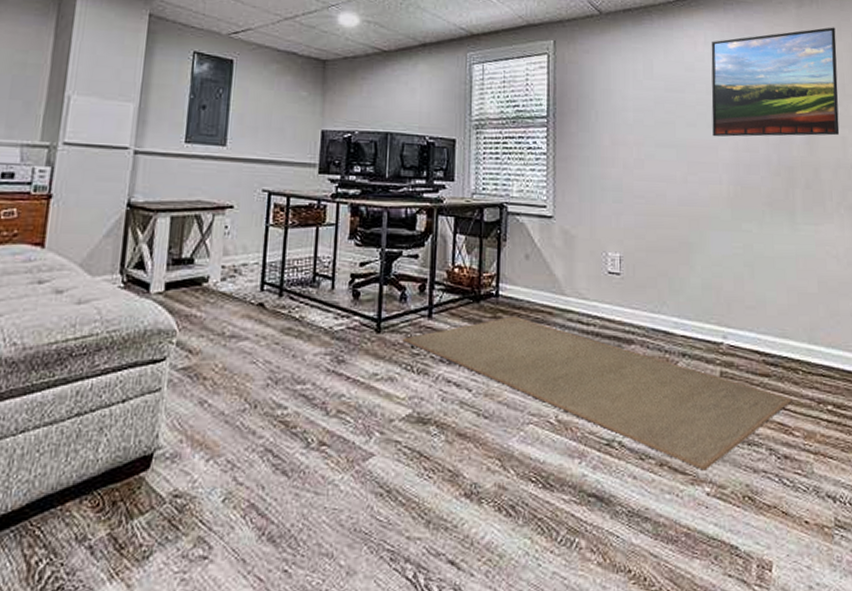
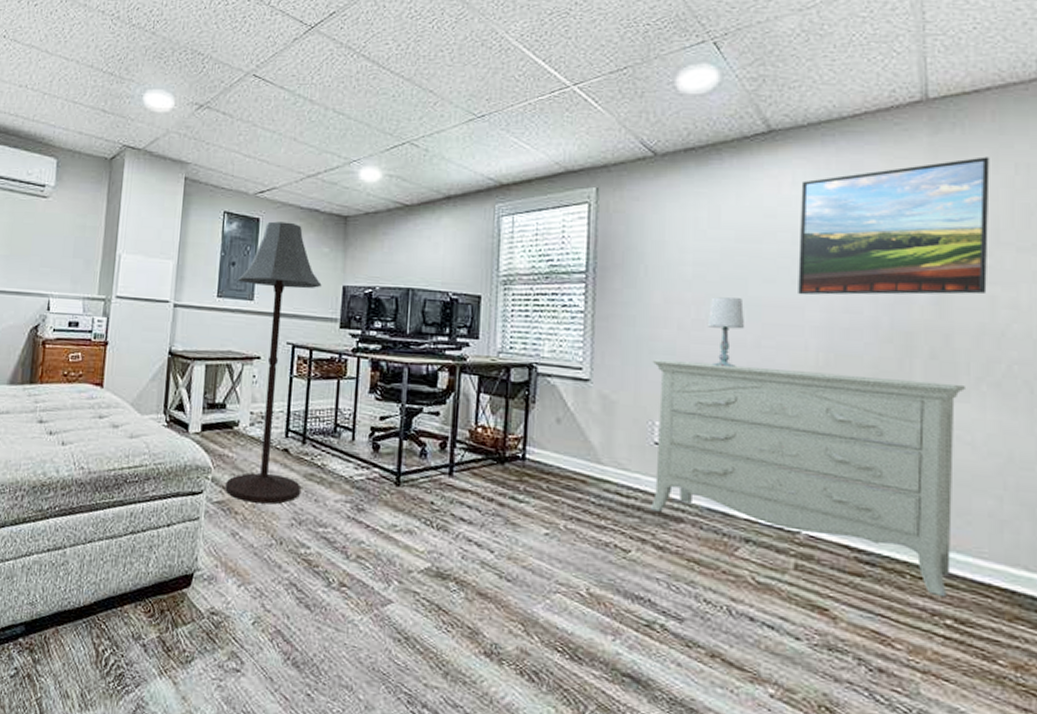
floor lamp: none [192,63,300,365] -> present [225,221,322,504]
rug: present [402,315,792,471] -> none [422,480,894,670]
dresser: none [604,196,831,386] -> present [651,359,967,596]
table lamp: none [646,139,675,202] -> present [706,297,745,368]

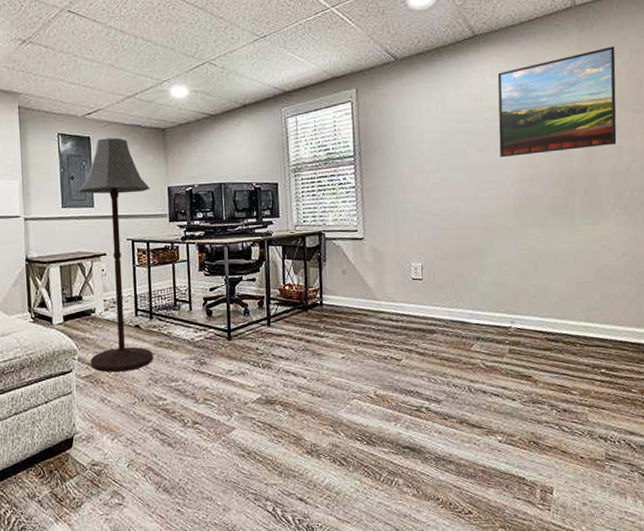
dresser: present [651,359,967,596] -> none [406,209,607,354]
table lamp: present [706,297,745,368] -> none [441,165,467,217]

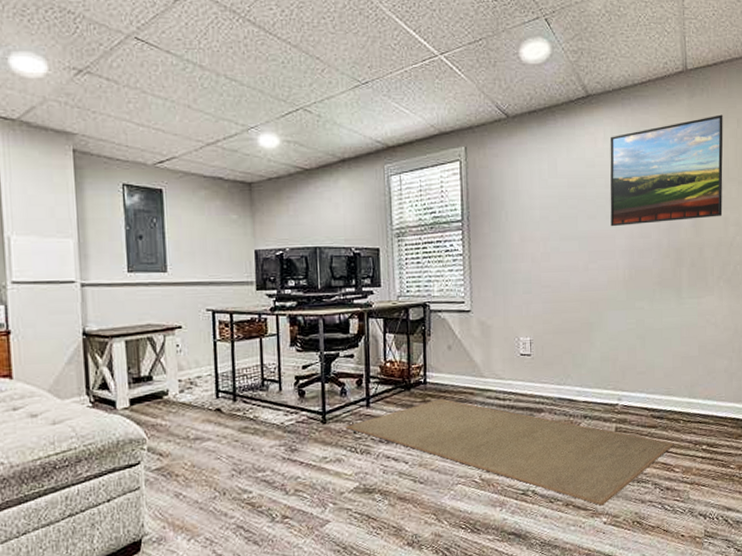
floor lamp: present [77,137,153,373] -> none [147,191,237,464]
rug: none [249,319,571,425] -> present [345,398,674,506]

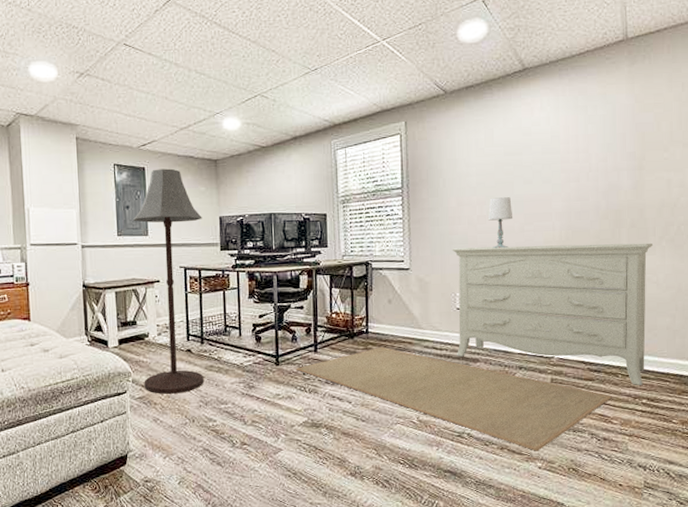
floor lamp: none [147,191,237,464] -> present [132,168,204,394]
dresser: none [515,283,712,431] -> present [452,242,654,385]
table lamp: none [551,233,578,289] -> present [487,197,513,249]
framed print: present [610,114,723,227] -> none [546,79,667,191]

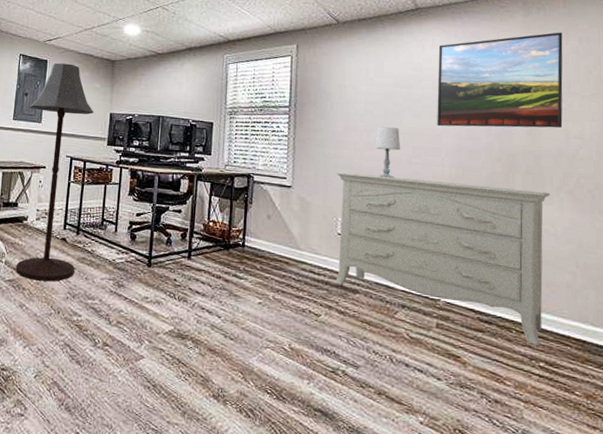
rug: present [296,346,612,451] -> none [167,262,505,403]
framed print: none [546,79,667,191] -> present [437,32,563,128]

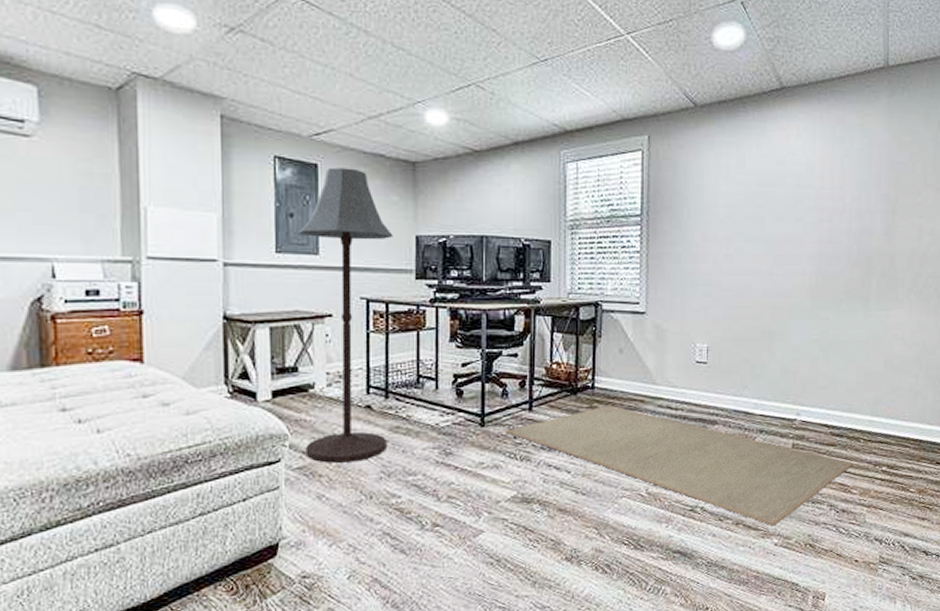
rug: none [167,262,505,403] -> present [505,405,853,526]
dresser: present [335,172,551,345] -> none [694,291,902,451]
table lamp: present [374,127,401,179] -> none [734,234,762,294]
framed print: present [437,32,563,128] -> none [799,116,924,230]

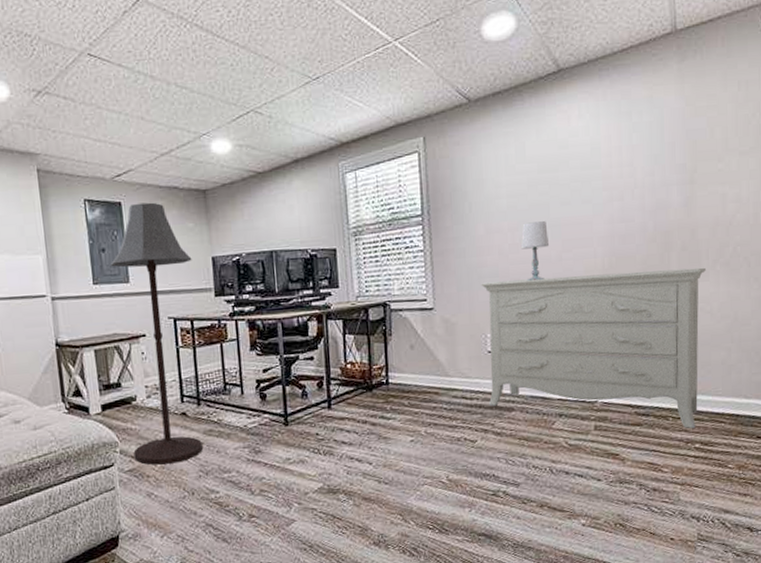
rug: present [505,405,853,526] -> none [308,398,662,507]
dresser: none [694,291,902,451] -> present [481,267,707,428]
table lamp: none [734,234,762,294] -> present [520,221,550,281]

